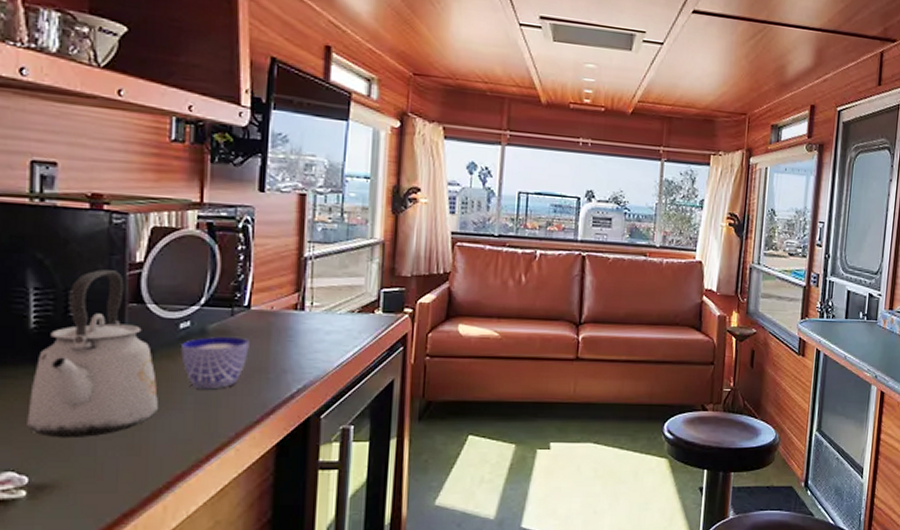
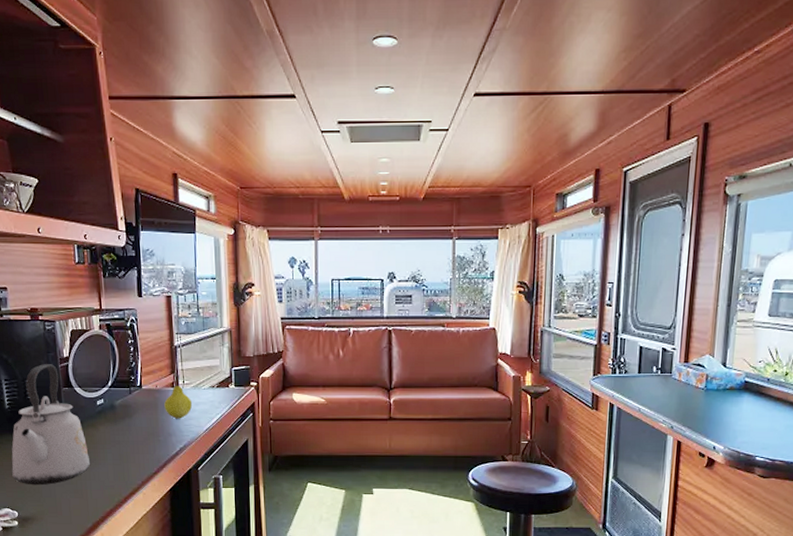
cup: present [181,336,249,390] -> none [100,409,144,449]
fruit: none [281,293,320,351] -> present [164,374,192,419]

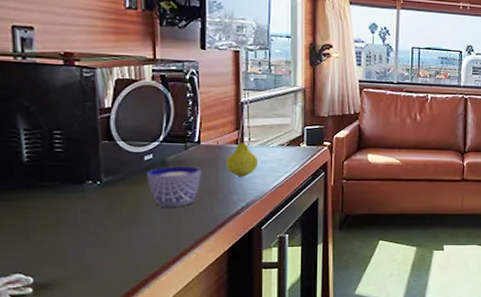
kettle: present [11,364,90,486] -> none [28,114,132,248]
cup: none [100,409,144,449] -> present [147,166,201,208]

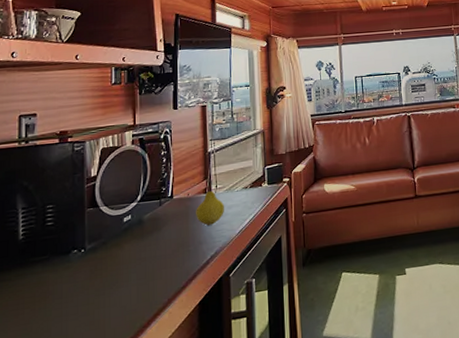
cup: present [147,166,201,208] -> none [126,221,174,268]

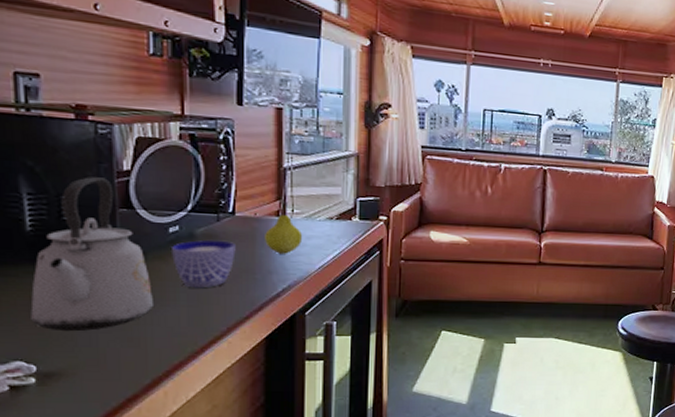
kettle: none [18,185,111,324] -> present [30,177,153,332]
cup: none [126,221,174,268] -> present [172,240,236,288]

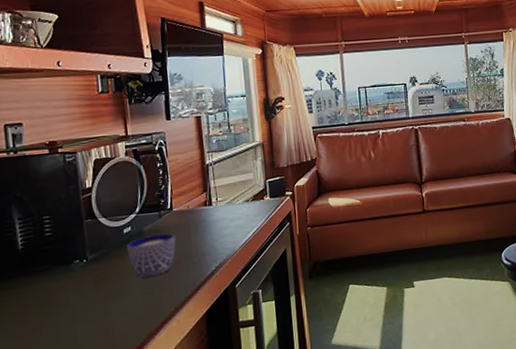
kettle: present [30,177,153,332] -> none [25,196,116,330]
fruit: present [265,201,302,254] -> none [197,192,226,238]

